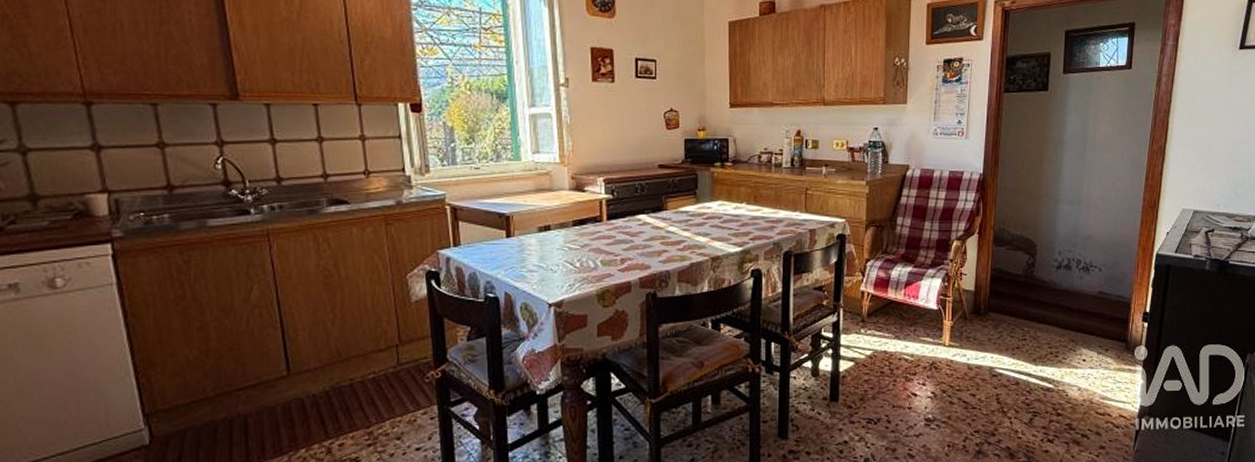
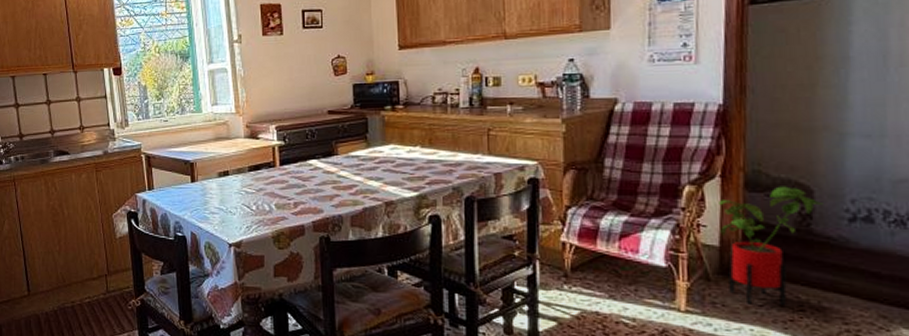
house plant: none [976,241,1042,337] -> present [719,186,823,306]

